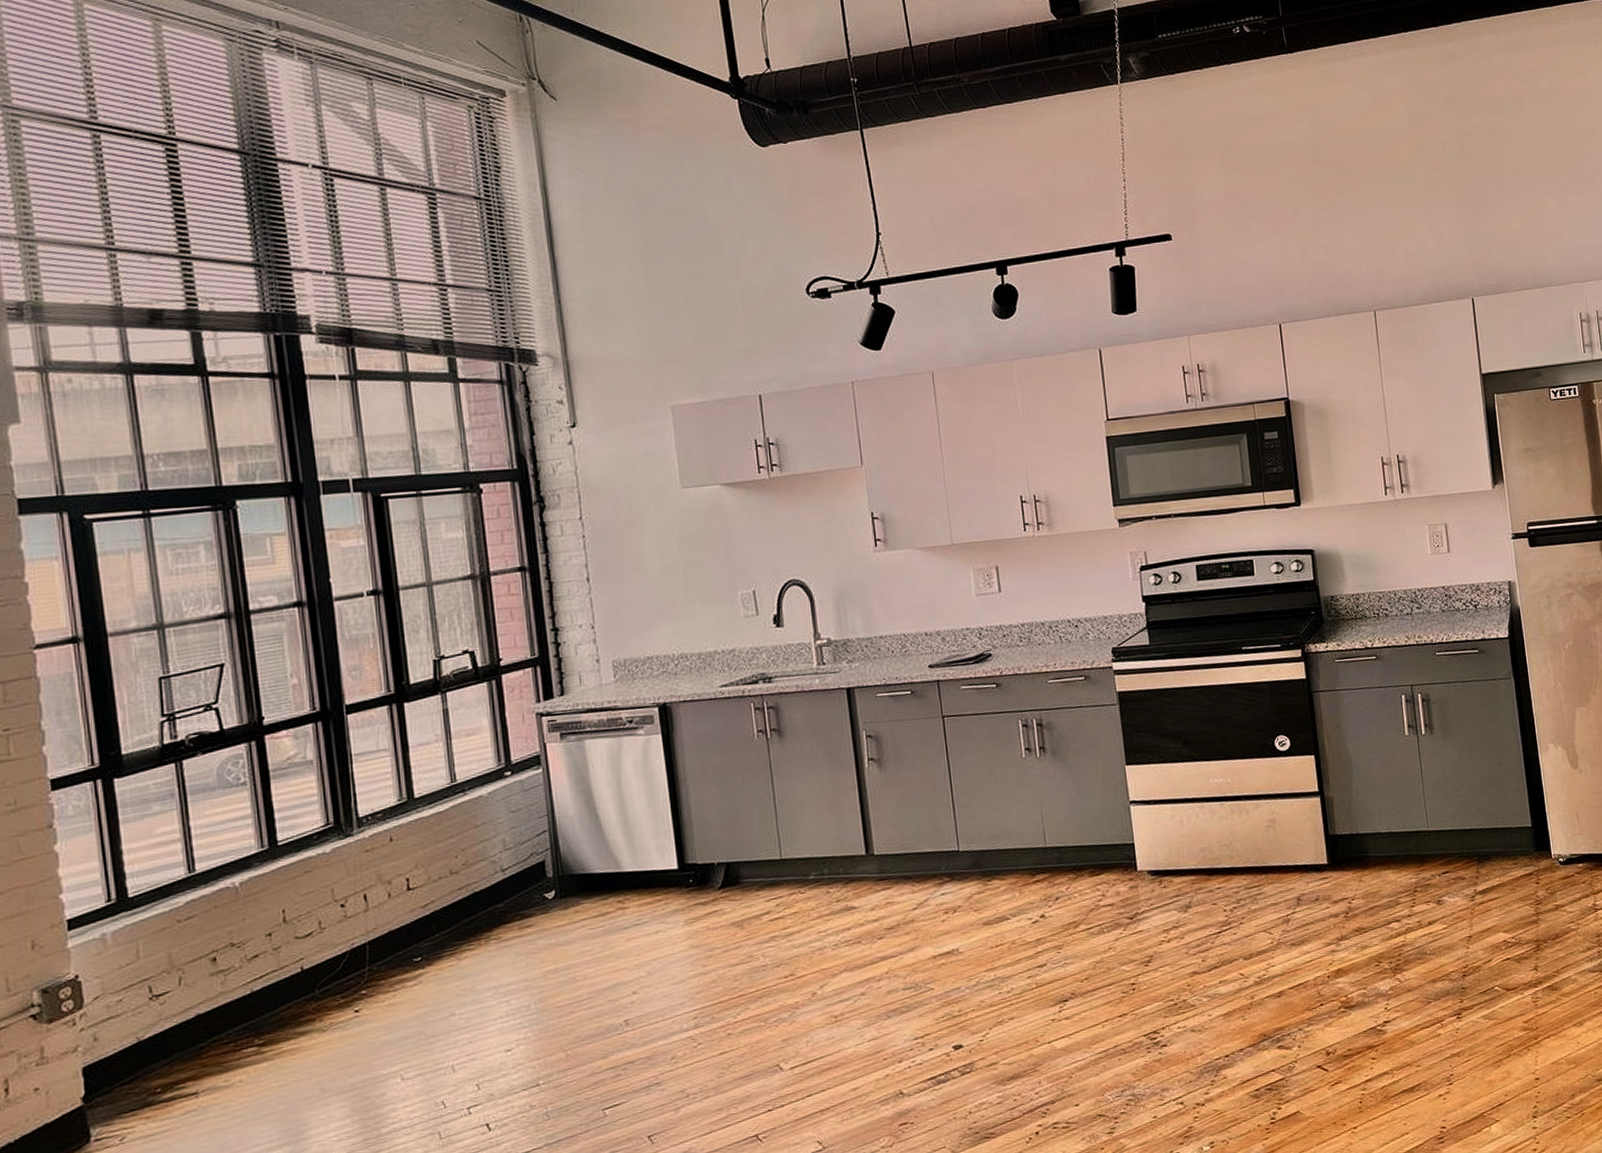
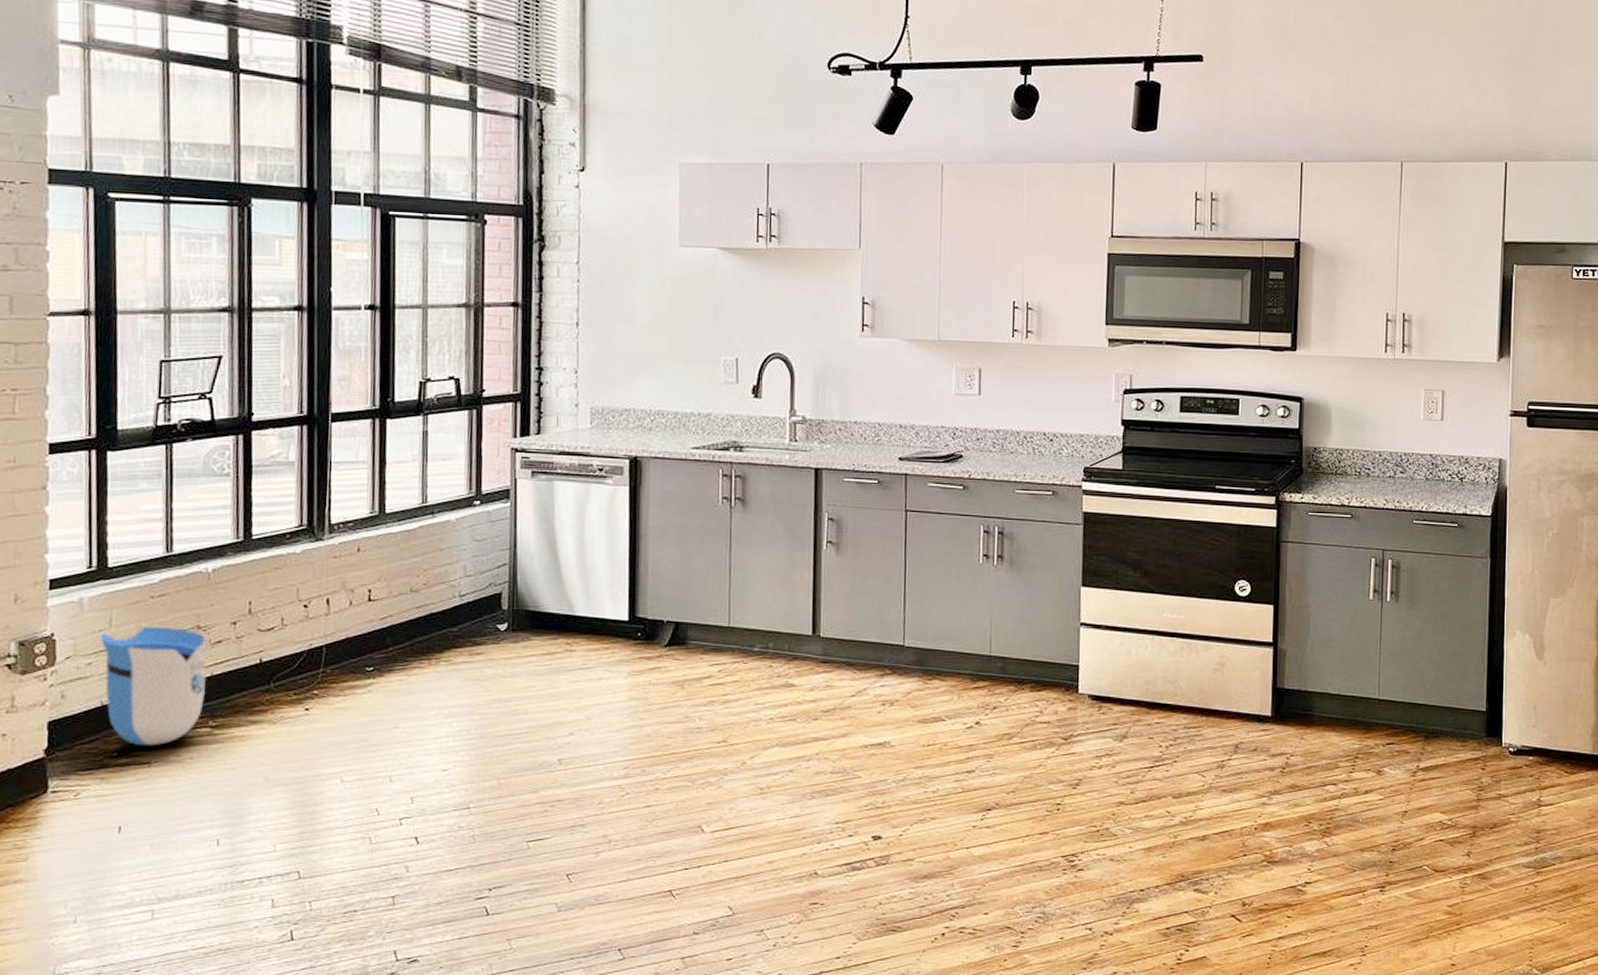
sun visor: none [128,949,247,1078] -> present [100,626,208,746]

